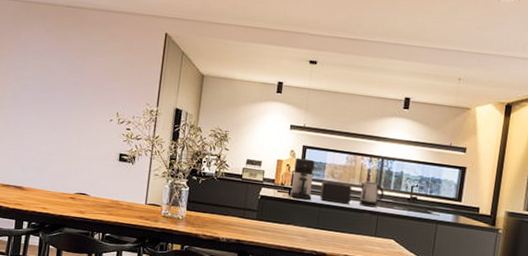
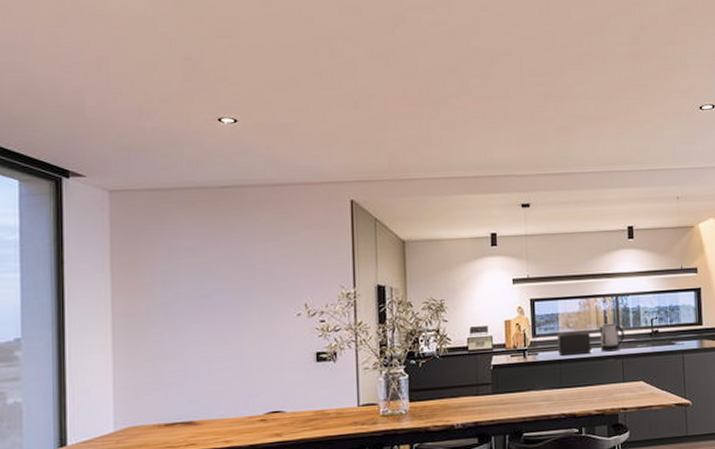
coffee maker: present [290,157,315,201] -> none [525,313,550,361]

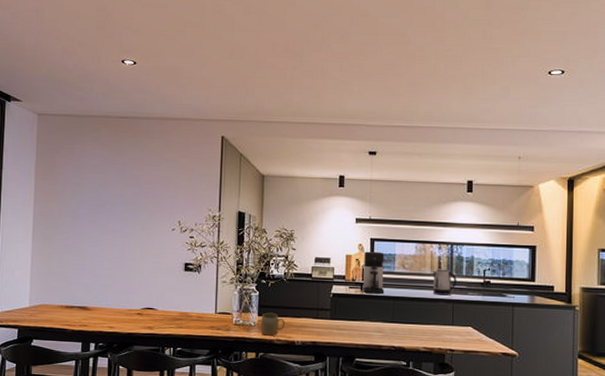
mug: none [412,395,442,423] -> present [260,312,286,336]
coffee maker: none [525,313,550,361] -> present [362,251,385,295]
toaster: present [558,331,593,355] -> none [393,273,425,294]

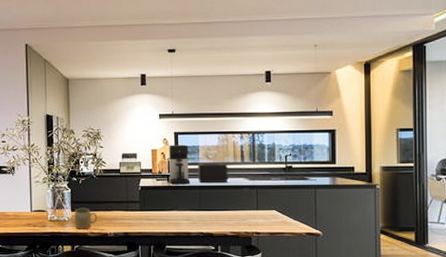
toaster: none [393,273,425,294] -> present [198,163,229,182]
kettle: present [432,269,457,296] -> none [236,157,260,182]

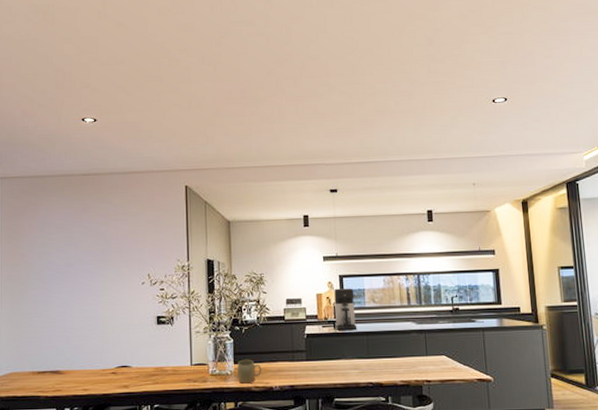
toaster: present [198,163,229,182] -> none [364,306,397,328]

